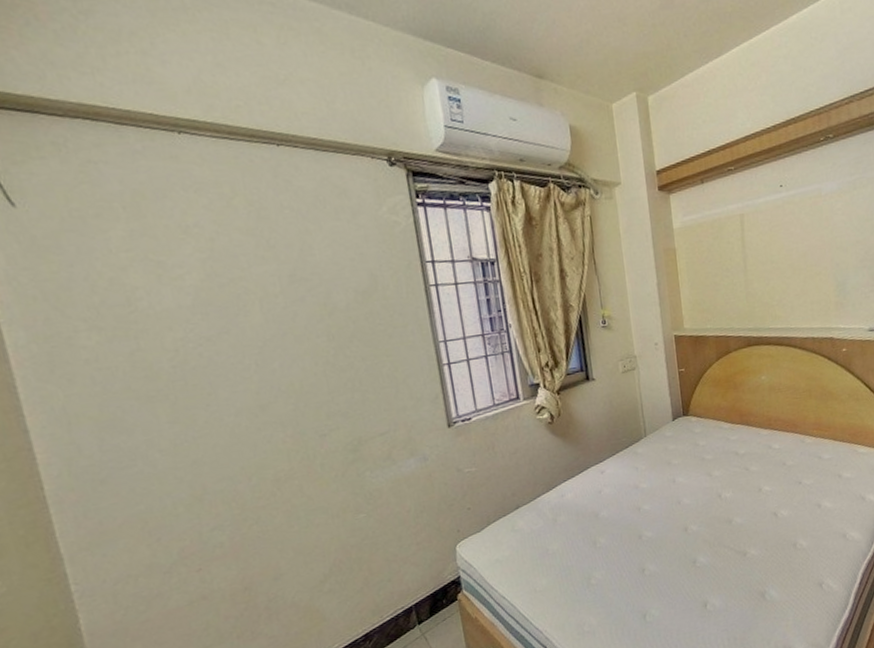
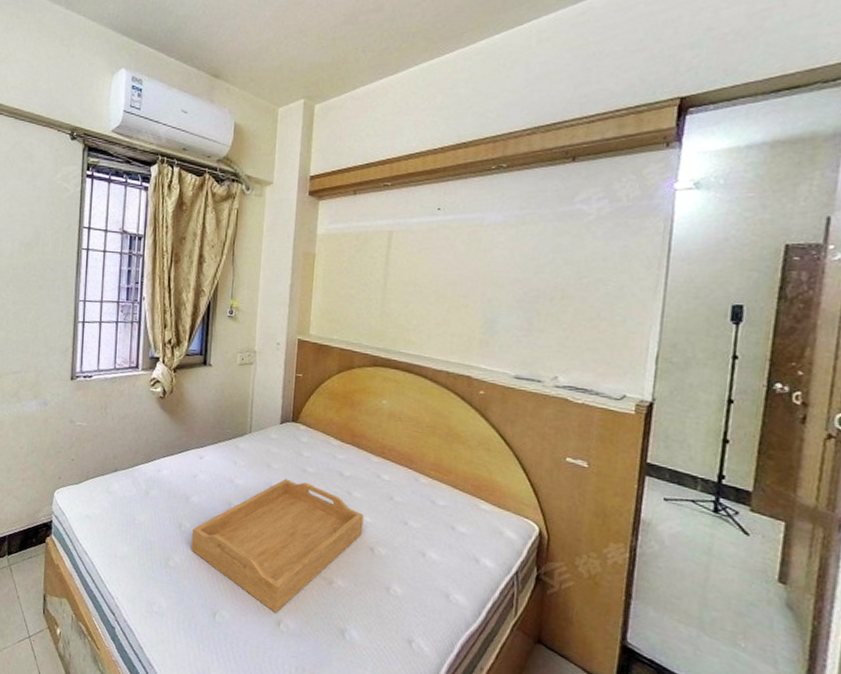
serving tray: none [607,469,765,597] -> present [190,479,364,613]

